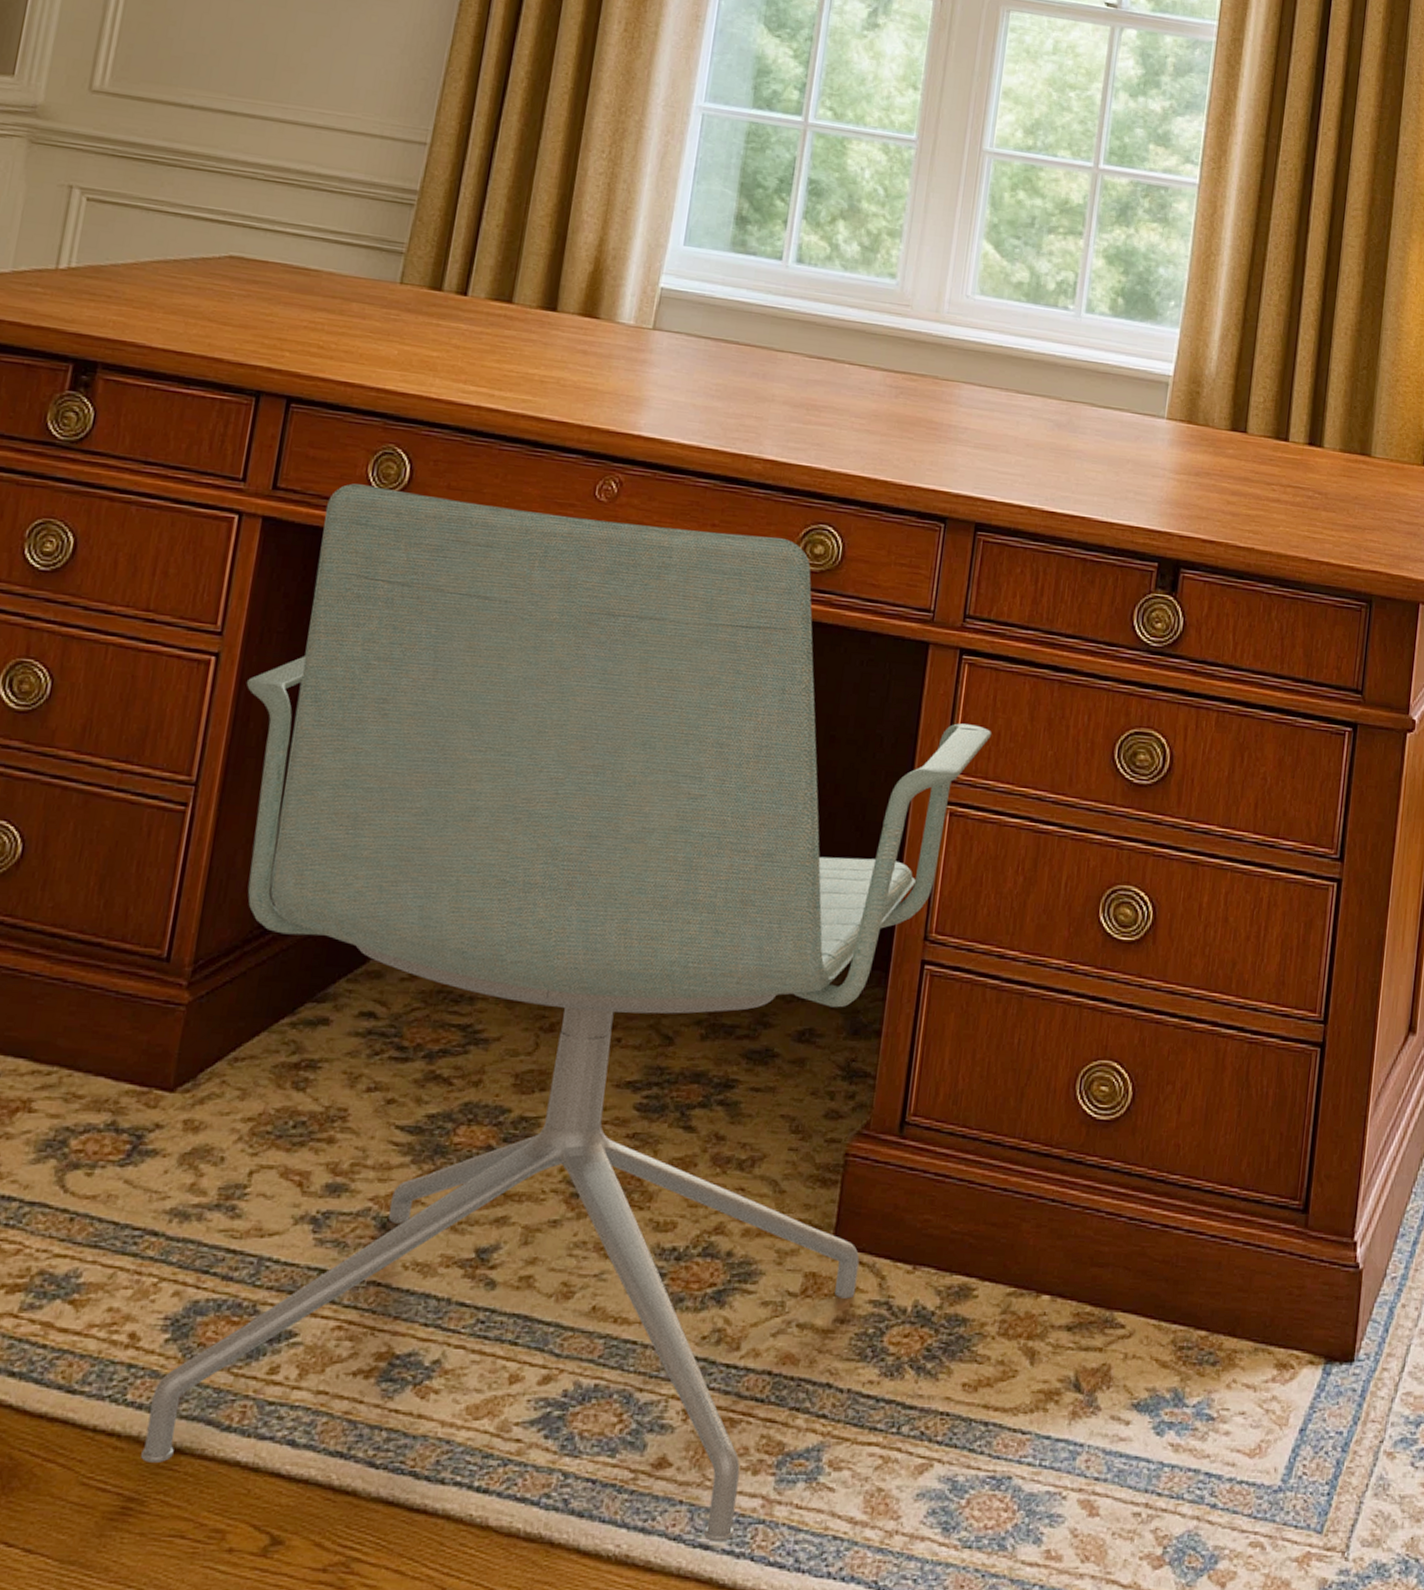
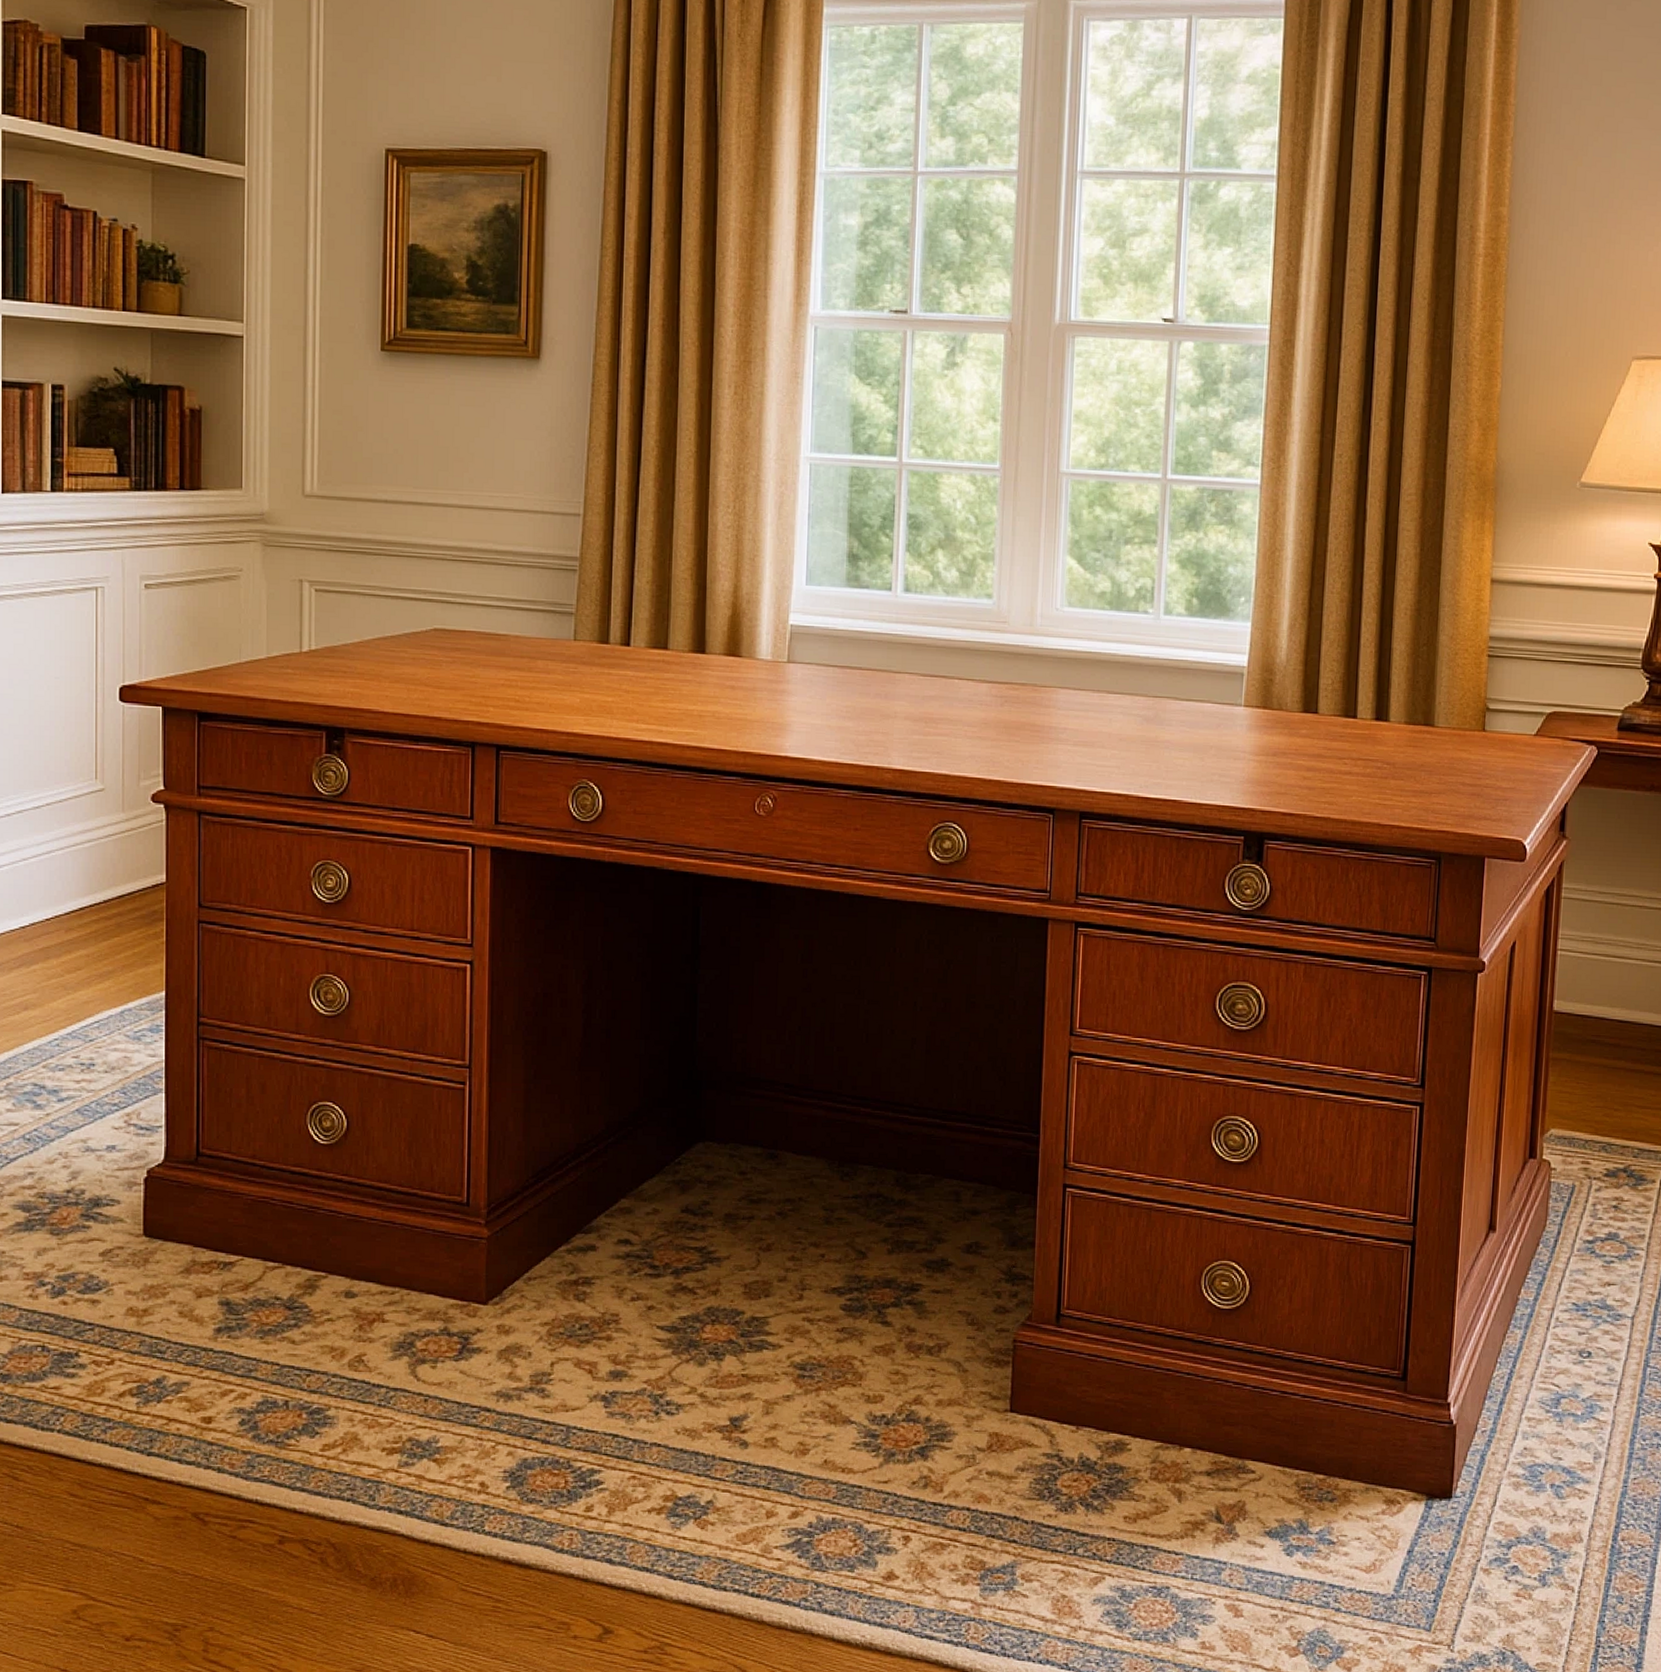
office chair: present [141,483,992,1543] -> none [496,815,1109,1634]

